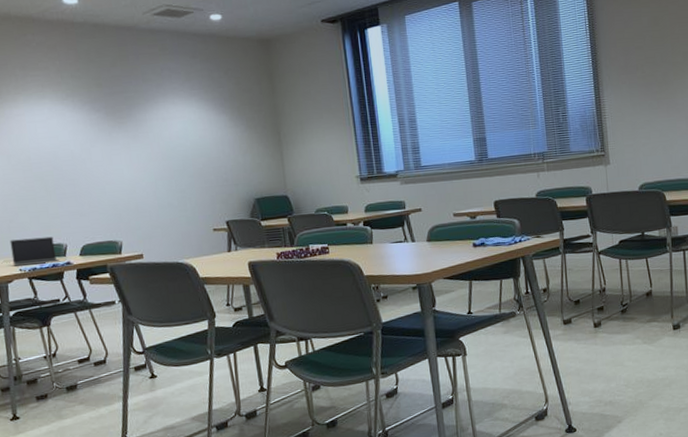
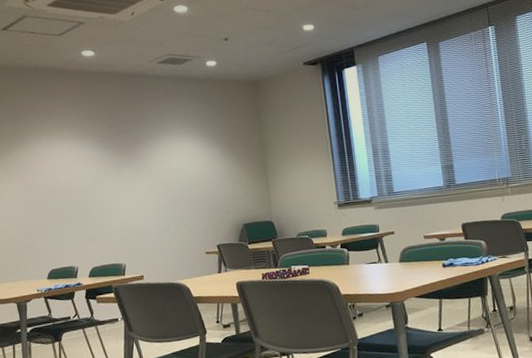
laptop computer: present [9,236,59,266] -> none [29,260,71,287]

